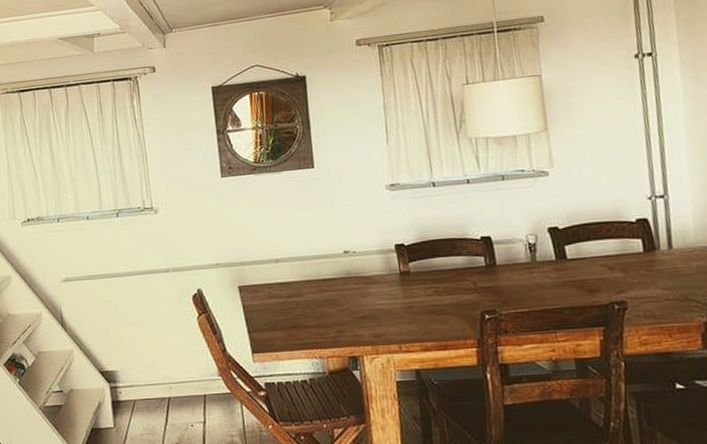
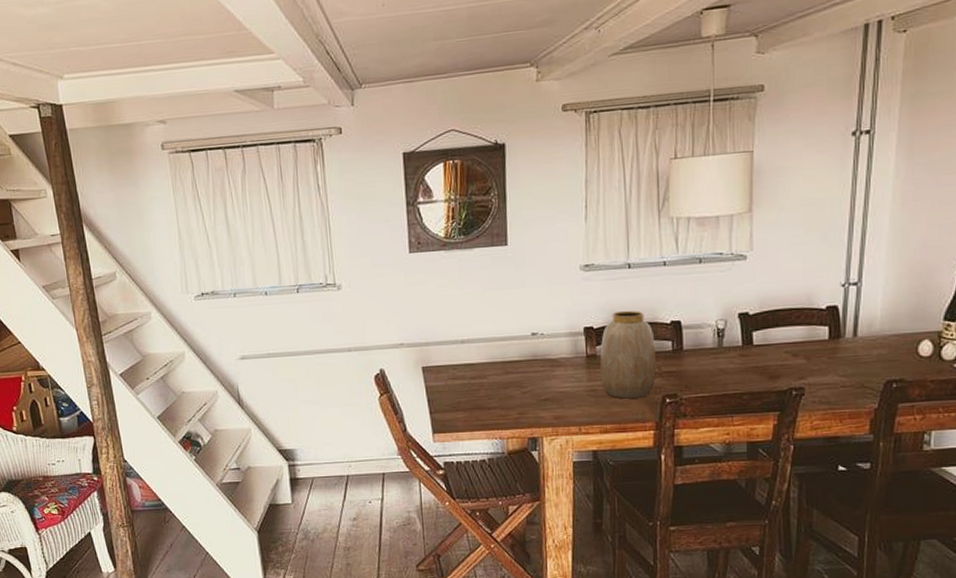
vase: none [413,227,473,316] -> present [599,310,656,399]

